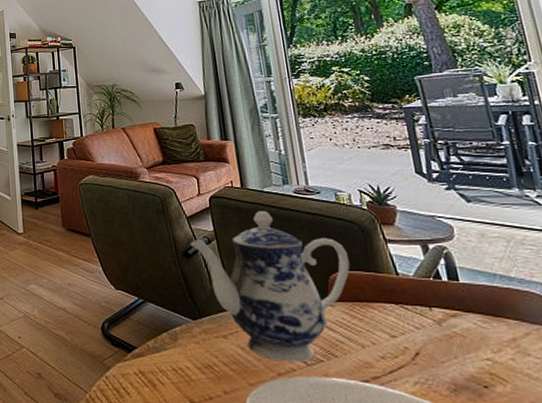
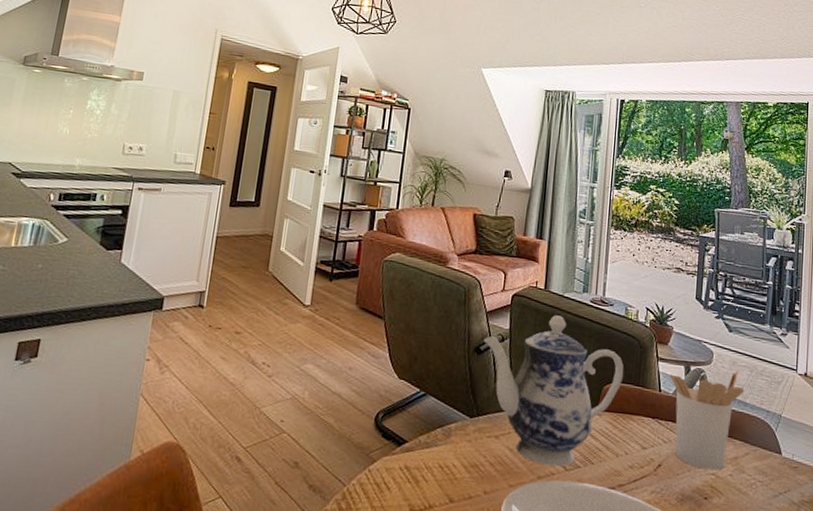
utensil holder: none [404,243,505,356] -> present [669,371,745,471]

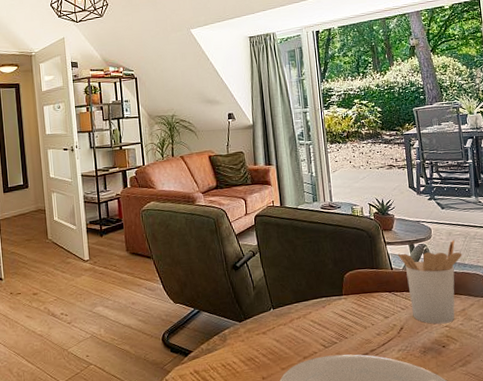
teapot: present [483,315,624,467] -> none [238,225,360,348]

